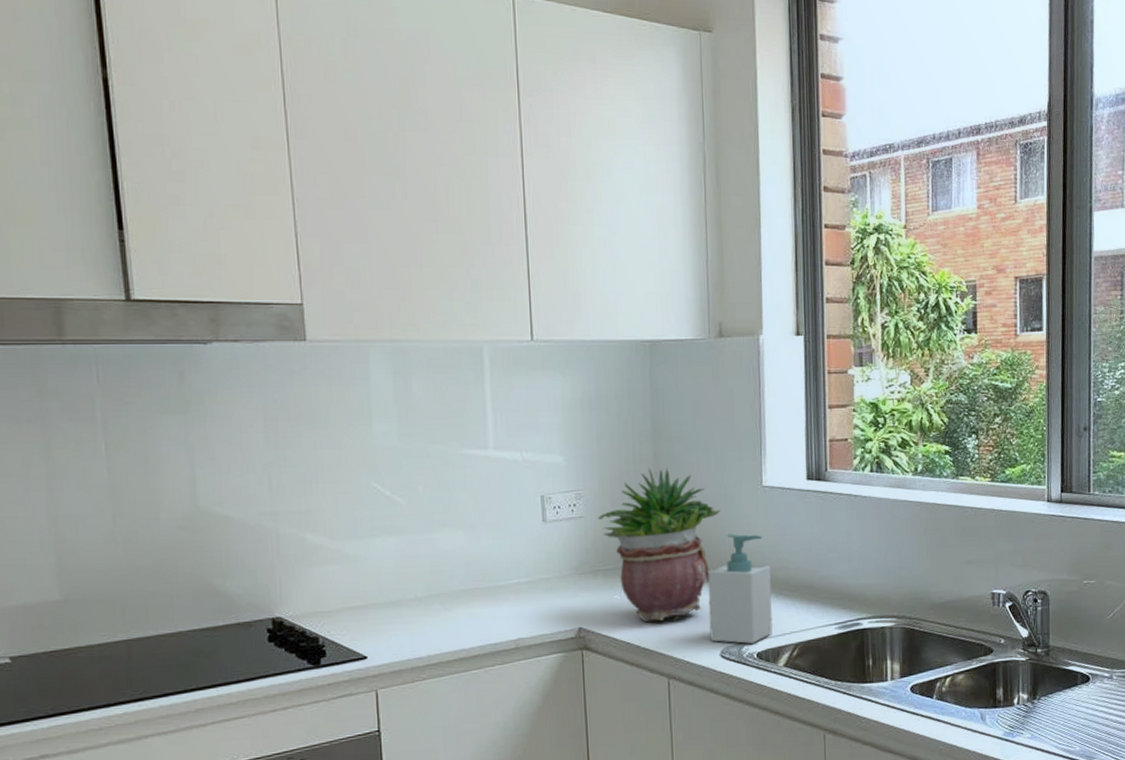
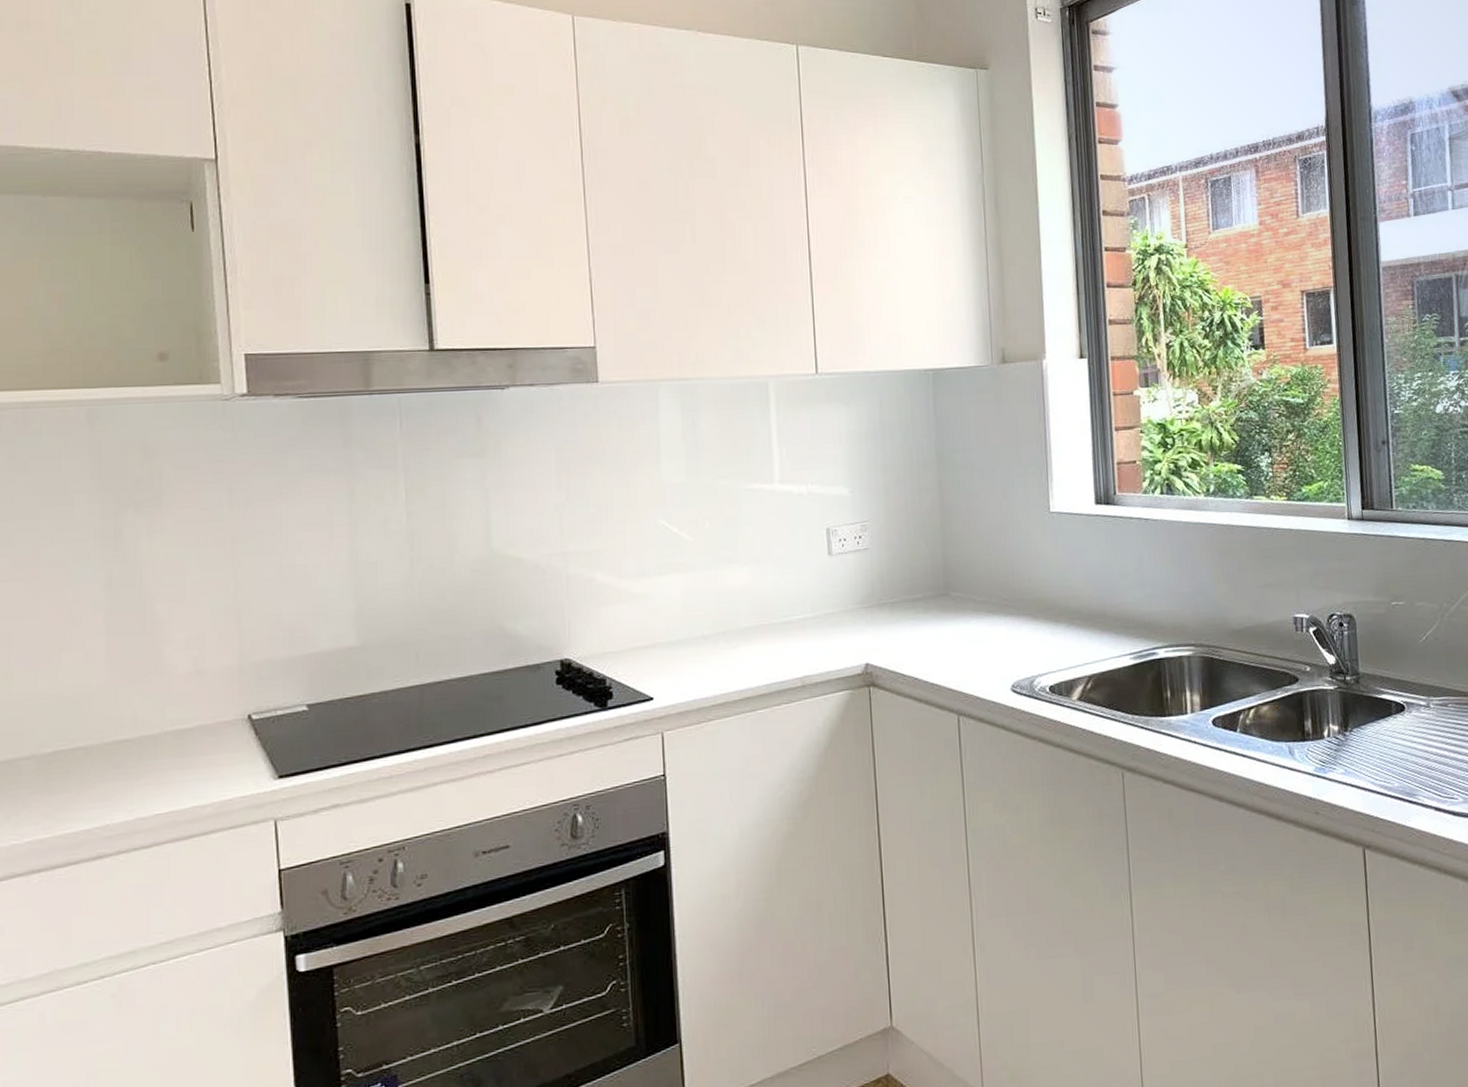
potted plant: present [597,468,721,623] -> none [883,496,1008,657]
soap bottle: present [707,533,773,644] -> none [996,562,1065,677]

